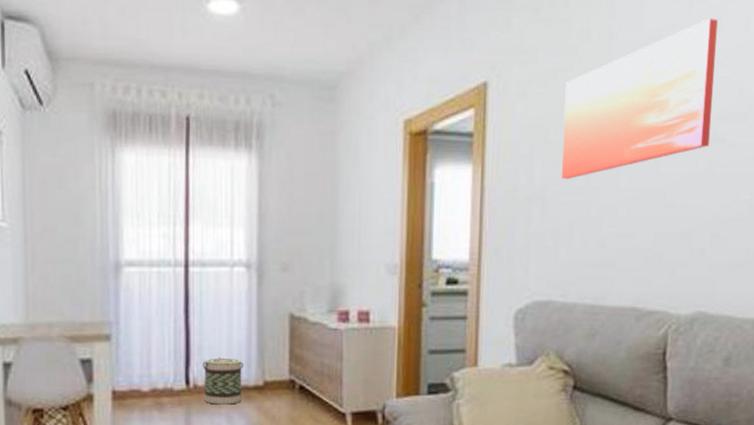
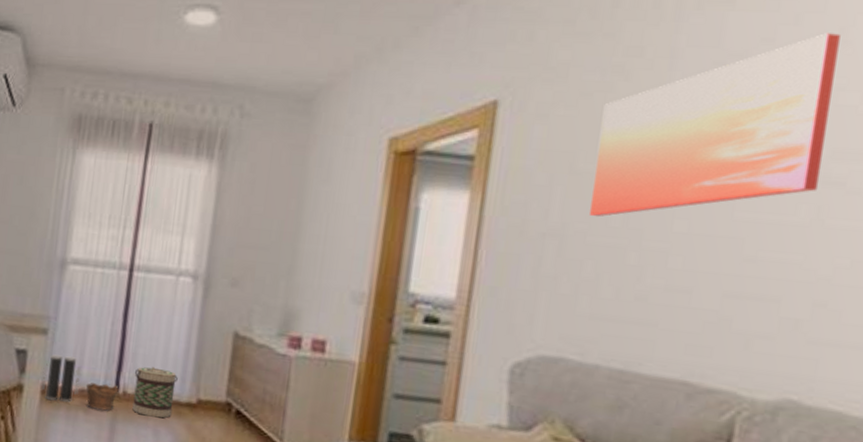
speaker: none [110,359,150,405] -> present [40,354,81,403]
clay pot: none [156,380,189,406] -> present [85,383,119,411]

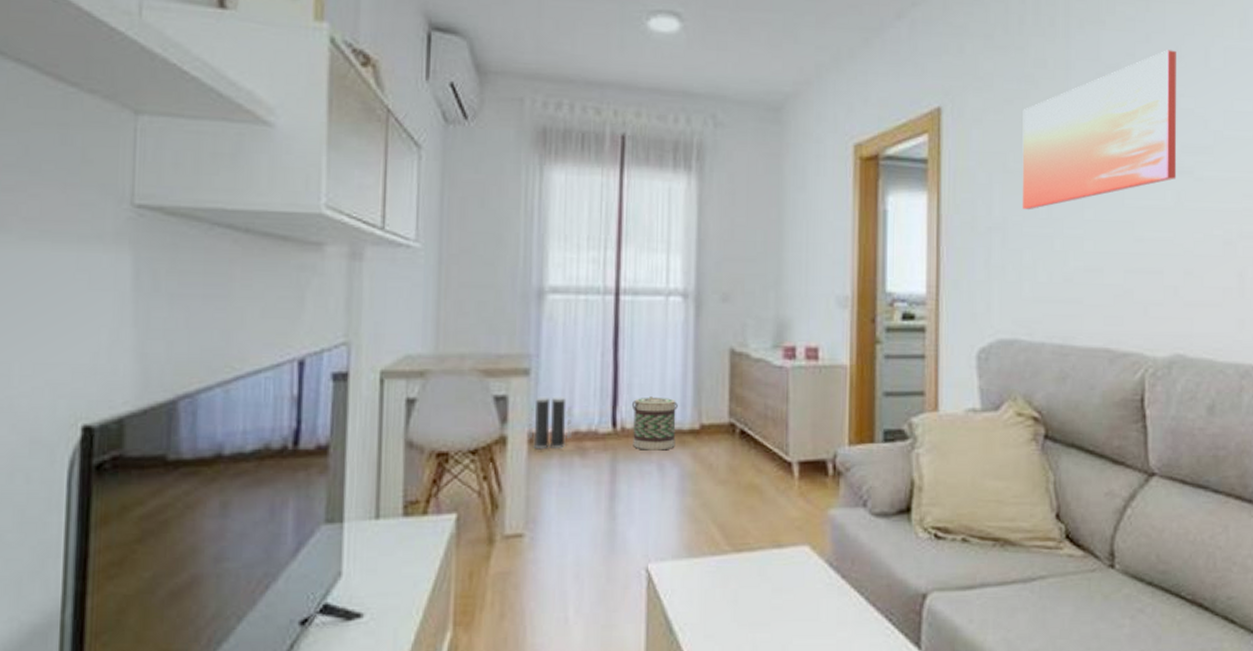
clay pot: present [85,383,119,411] -> none [579,422,616,452]

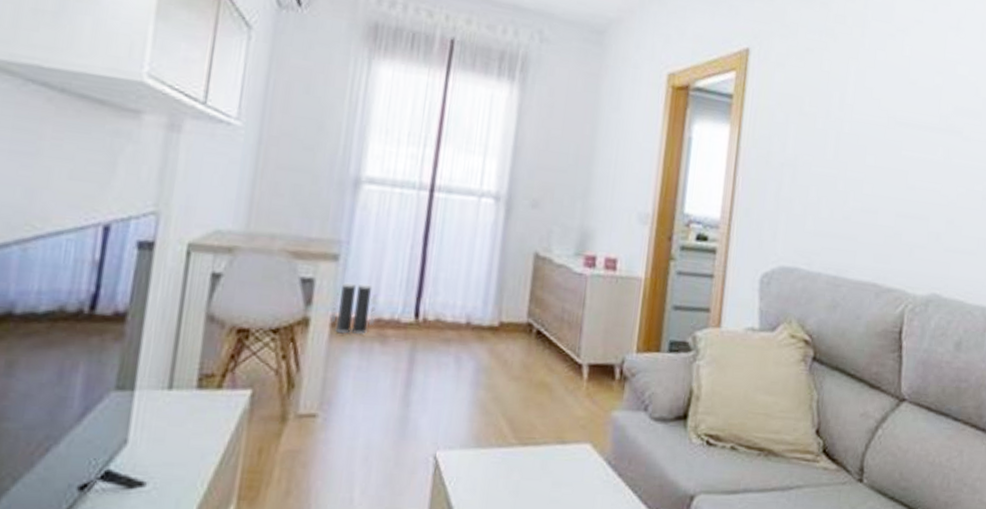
basket: present [631,396,678,451] -> none [433,291,480,344]
wall art: present [1022,50,1177,210] -> none [812,21,958,151]

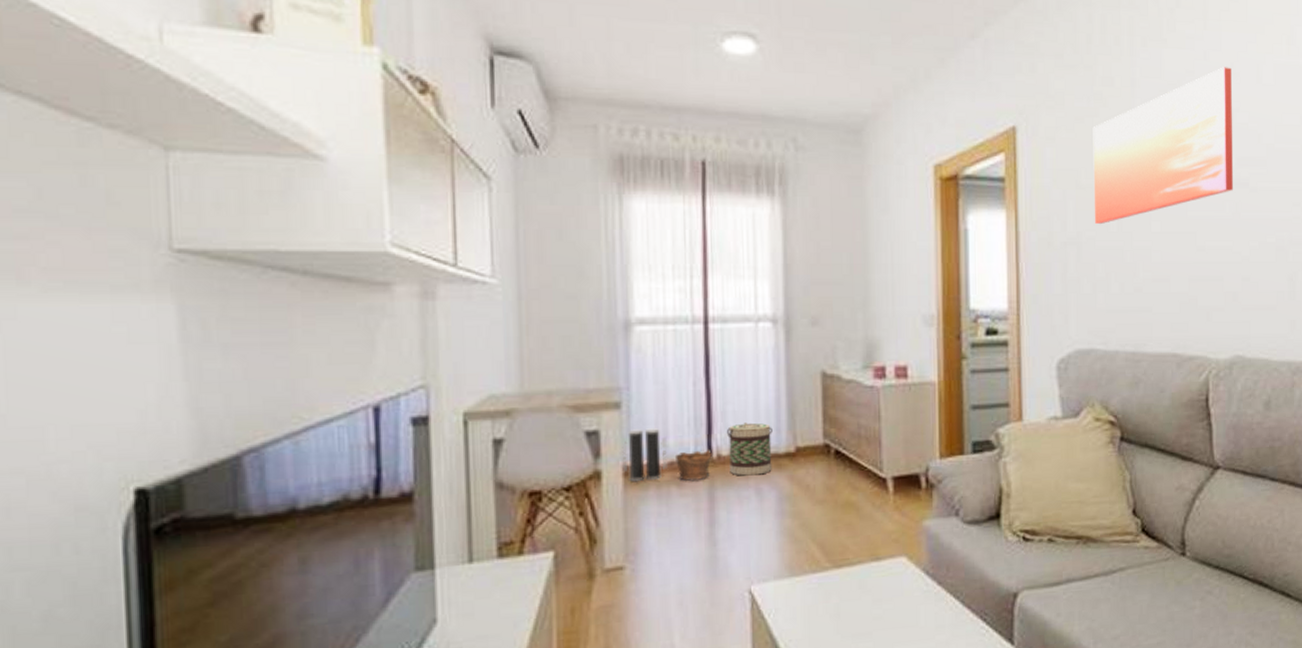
clay pot: none [382,311,419,341] -> present [674,450,712,481]
basket: none [433,291,480,344] -> present [726,422,773,476]
wall art: none [812,21,958,151] -> present [1093,67,1234,225]

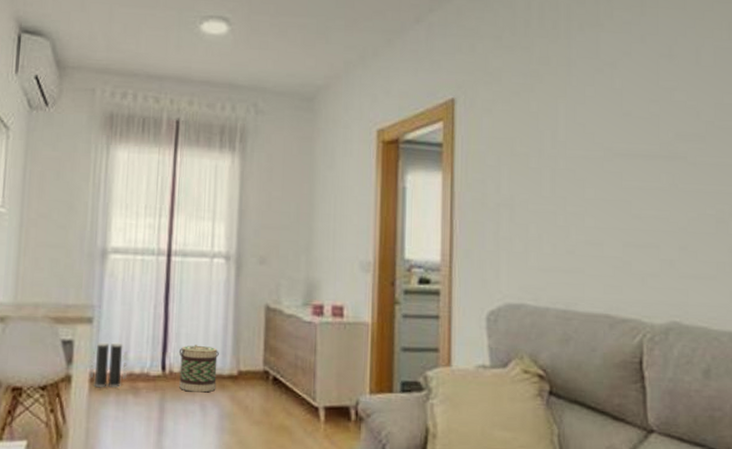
clay pot: present [674,450,712,481] -> none [133,365,165,392]
wall art: present [1093,67,1234,225] -> none [527,49,671,189]

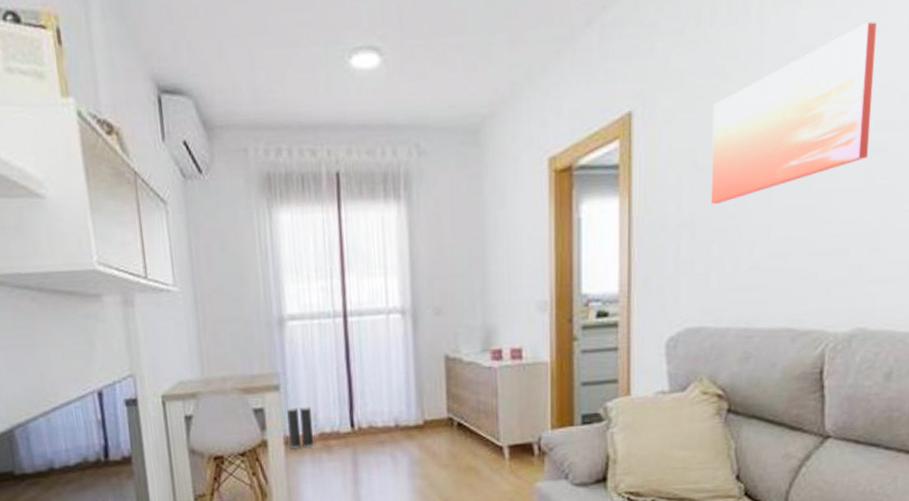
basket: present [178,345,219,393] -> none [365,400,404,445]
wall art: none [527,49,671,189] -> present [710,22,877,205]

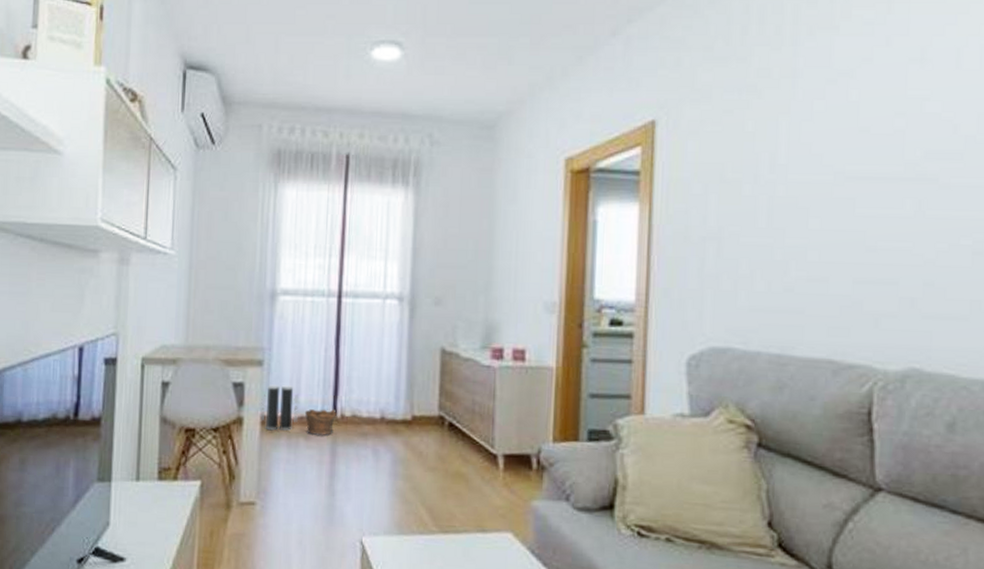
clay pot: none [324,423,354,448] -> present [304,409,337,436]
wall art: present [710,22,877,205] -> none [739,52,922,220]

